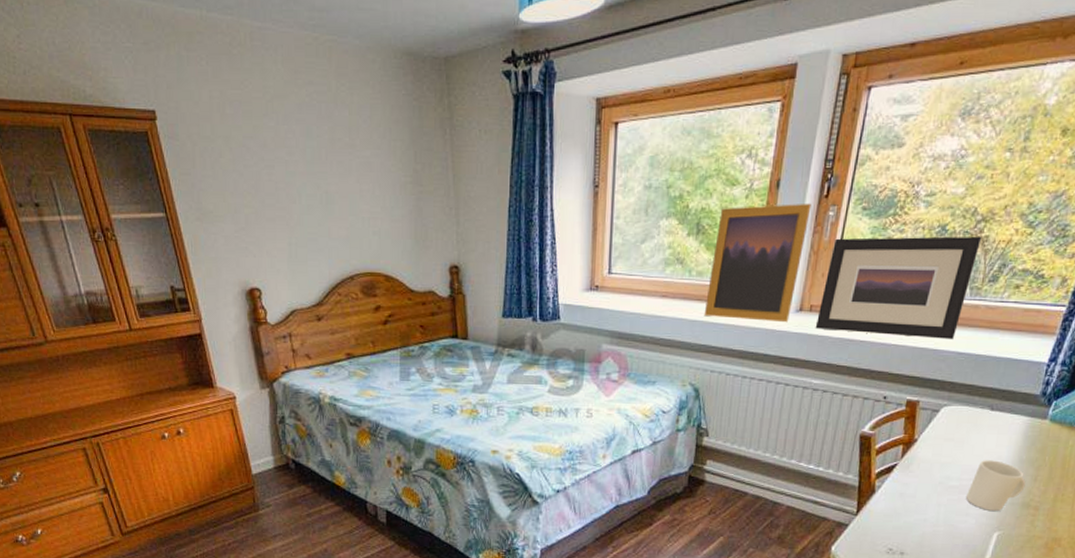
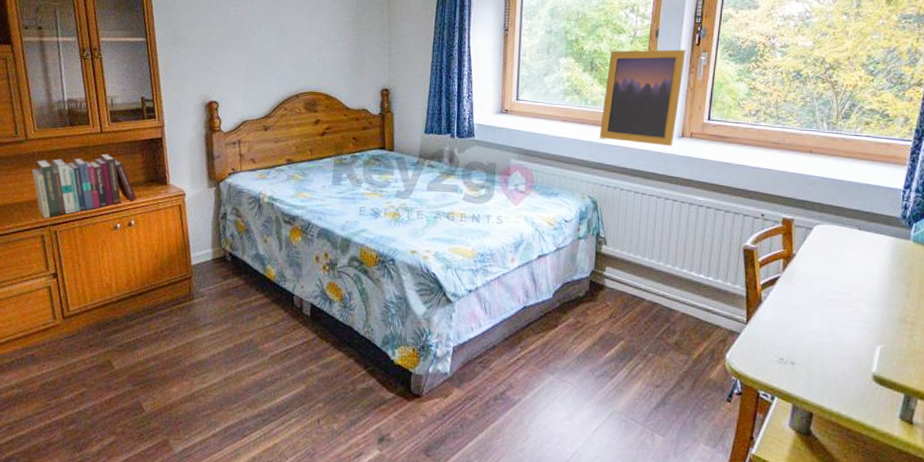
books: none [59,354,182,430] -> present [31,154,137,219]
picture frame: present [815,236,982,340] -> none [696,78,832,167]
mug: present [965,460,1026,511] -> none [846,275,899,325]

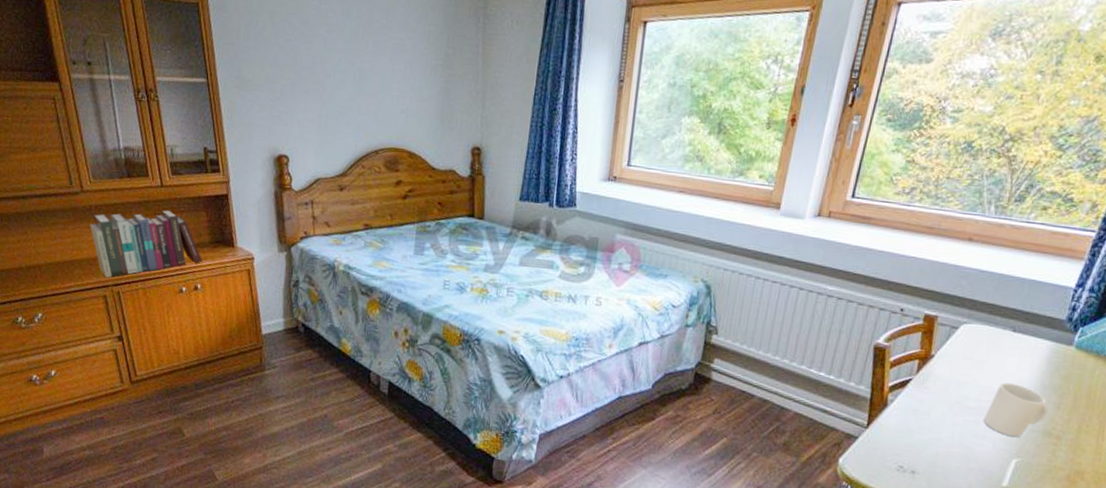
picture frame: present [599,49,686,147] -> none [720,110,835,227]
mug: none [846,275,899,325] -> present [983,382,1048,437]

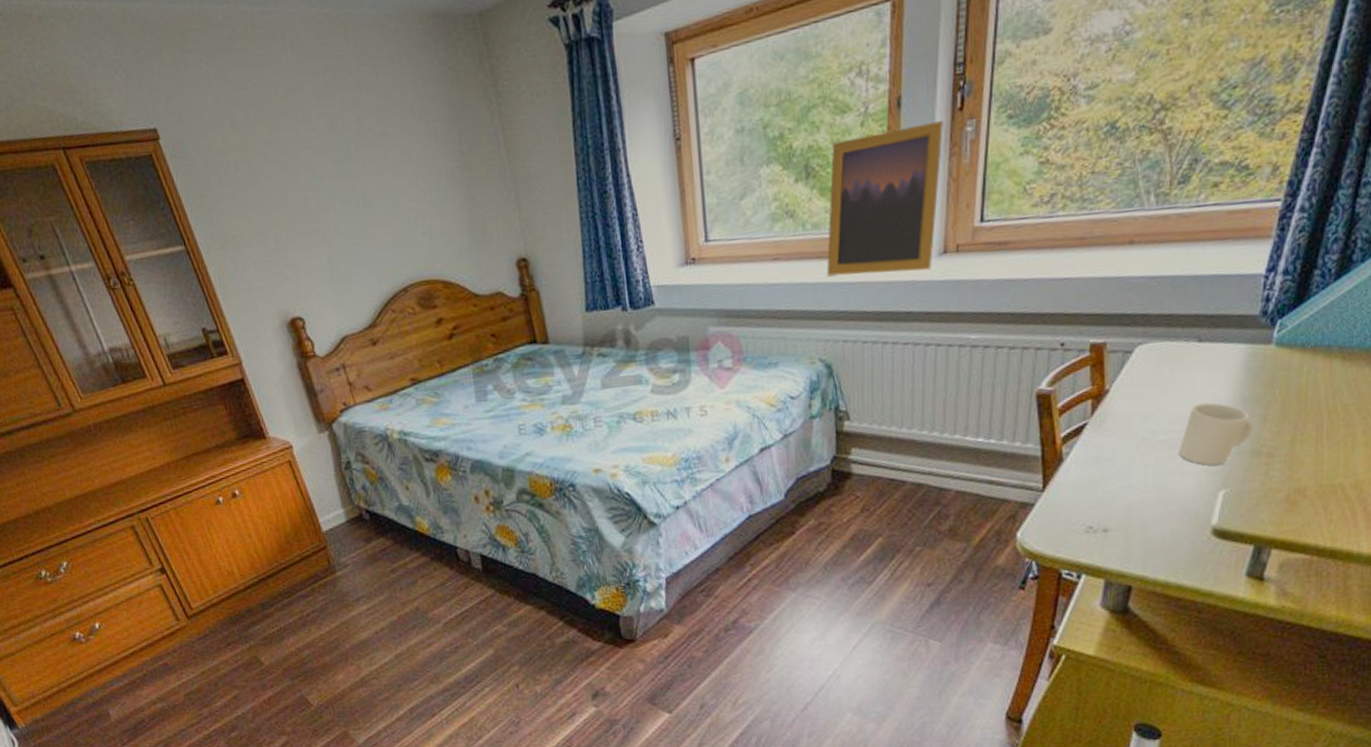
books: present [90,210,202,278] -> none [93,411,234,506]
picture frame: none [720,110,835,227] -> present [826,120,943,277]

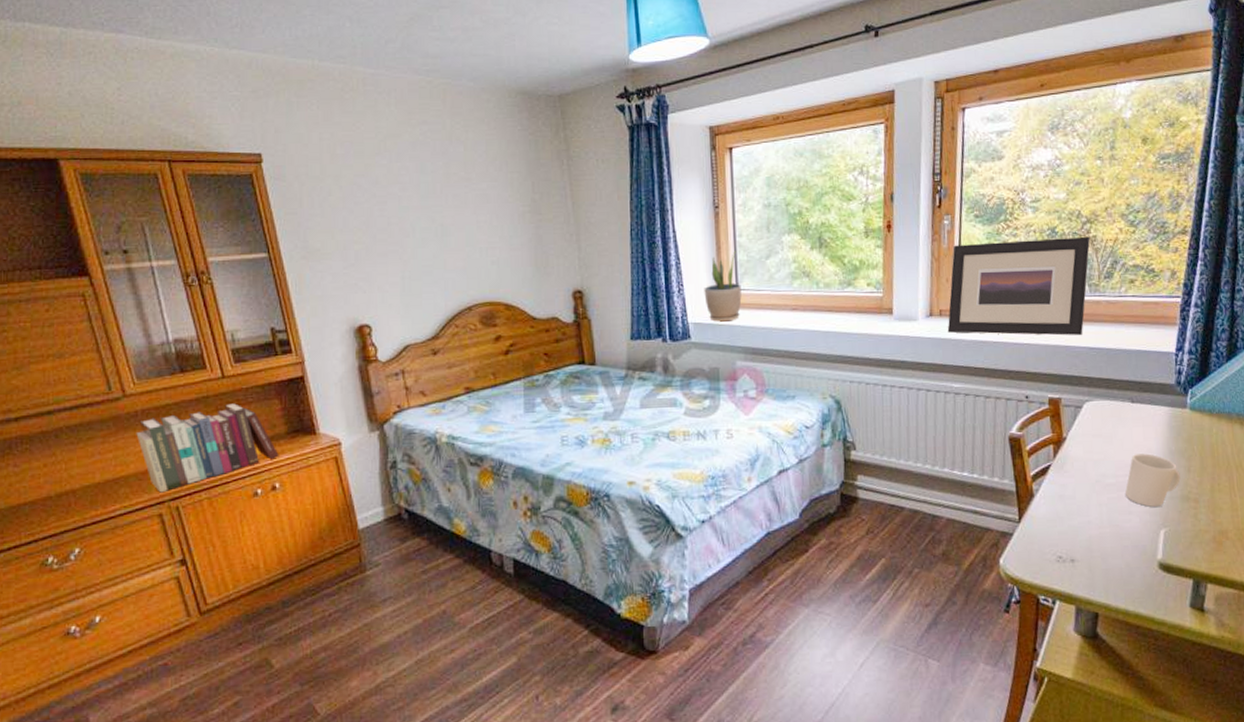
books: none [93,411,234,506] -> present [136,403,279,493]
potted plant: none [667,192,713,283] -> present [704,251,742,322]
picture frame: present [826,120,943,277] -> none [836,213,927,329]
picture frame: none [965,128,1164,273] -> present [947,236,1090,336]

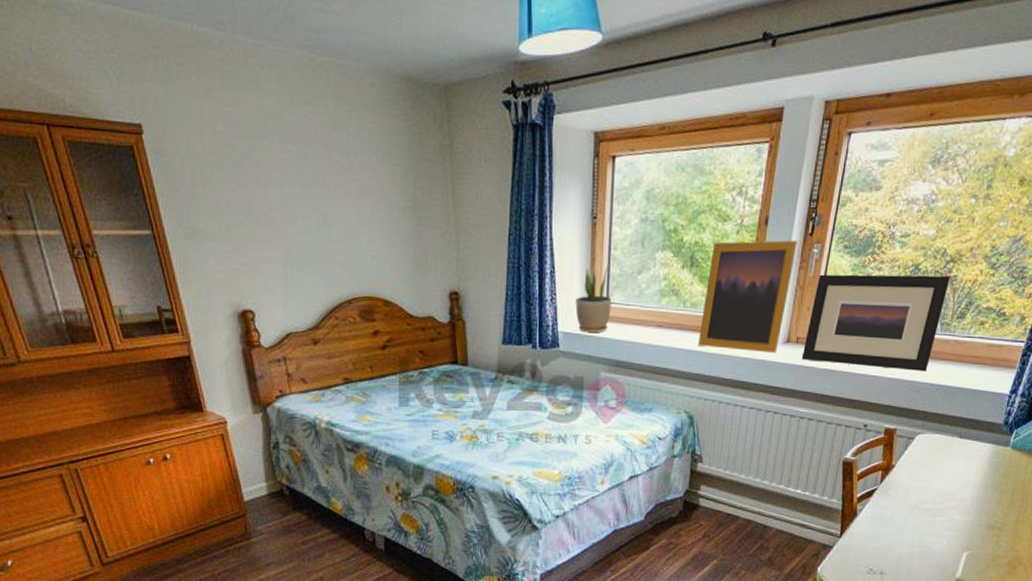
books: present [136,403,279,493] -> none [33,377,169,455]
picture frame: none [836,213,927,329] -> present [697,240,797,354]
mug: present [1124,453,1181,507] -> none [938,484,991,532]

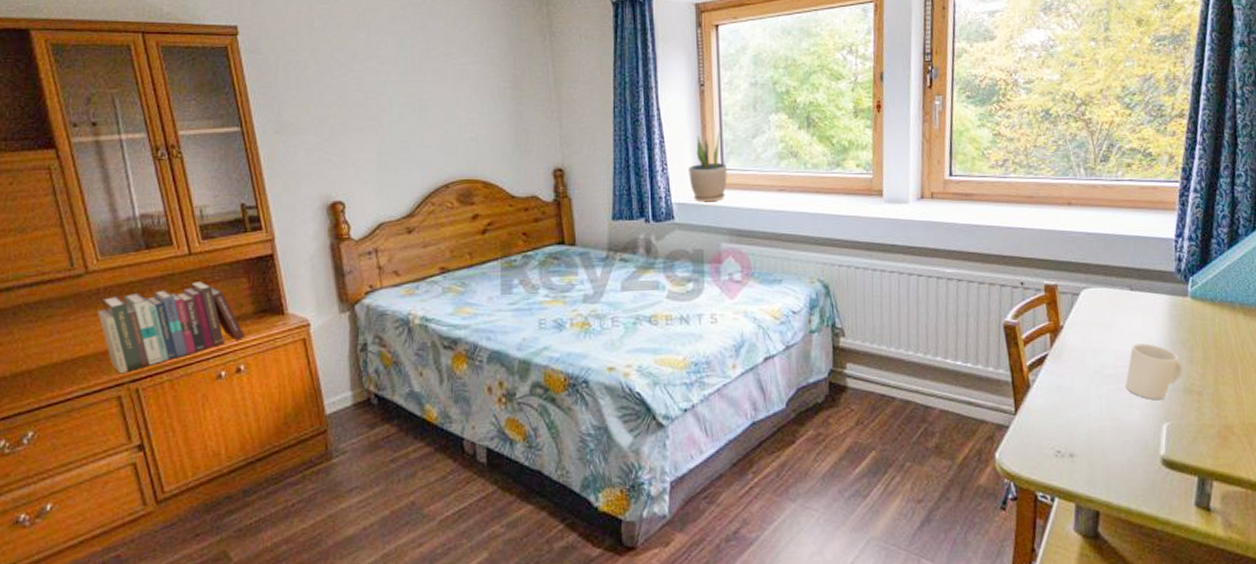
books: none [33,377,169,455] -> present [97,281,245,374]
picture frame: present [697,240,797,354] -> none [824,93,917,212]
picture frame: present [801,274,951,372] -> none [939,118,1086,221]
mug: none [938,484,991,532] -> present [1125,343,1183,399]

